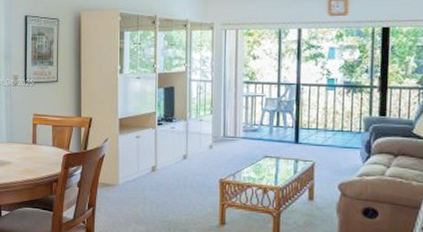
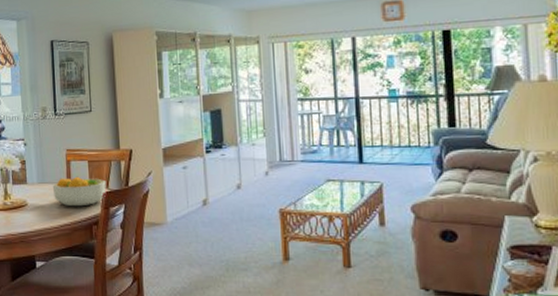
fruit bowl: none [19,138,67,166] -> present [52,176,106,207]

